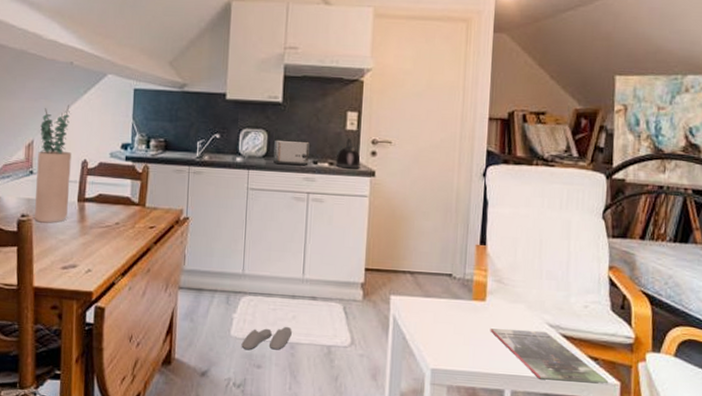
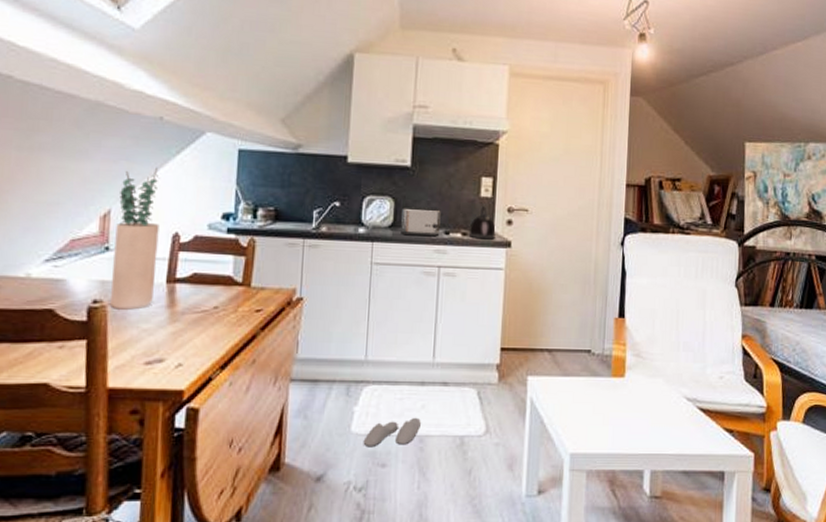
magazine: present [490,328,608,384] -> none [629,405,743,456]

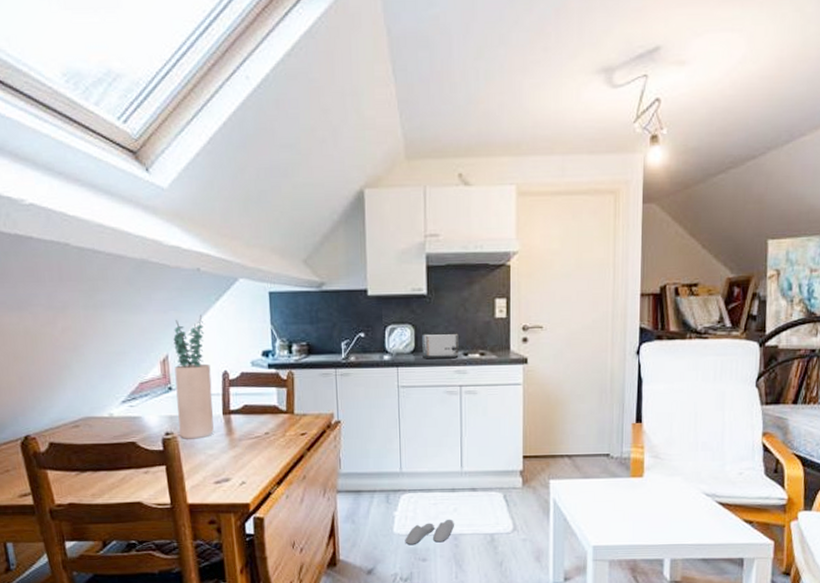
kettle: present [468,205,496,241] -> none [486,325,512,359]

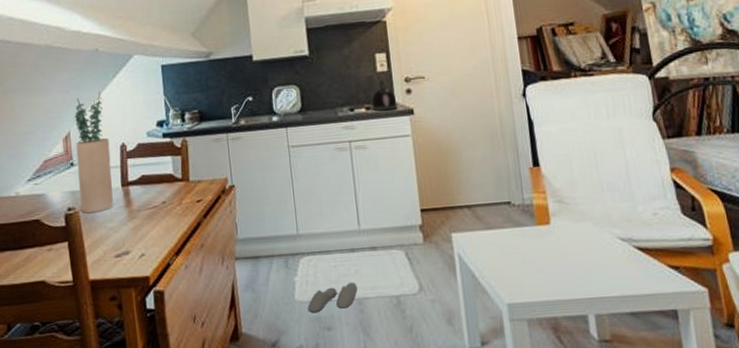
toaster: present [421,331,461,359] -> none [307,88,346,118]
kettle: none [486,325,512,359] -> present [372,79,398,112]

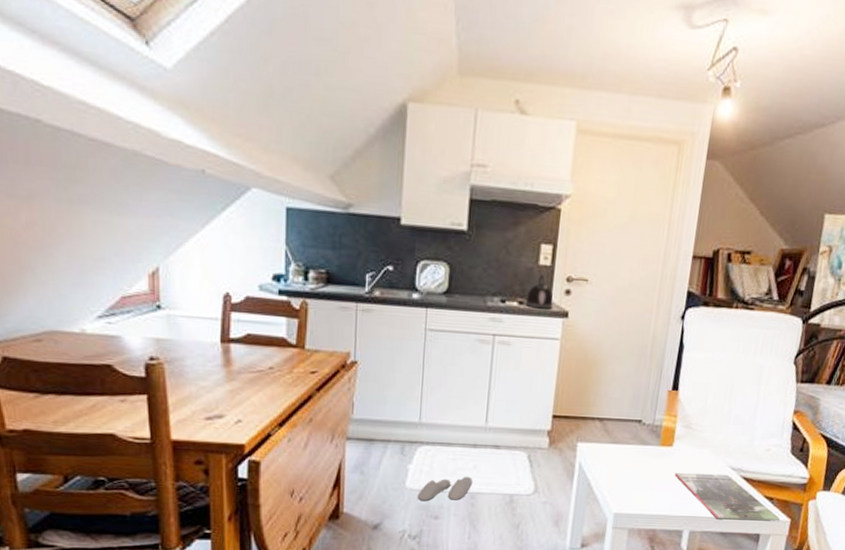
vase: present [75,91,113,214] -> none [165,224,210,368]
magazine: none [560,246,695,298] -> present [674,473,780,522]

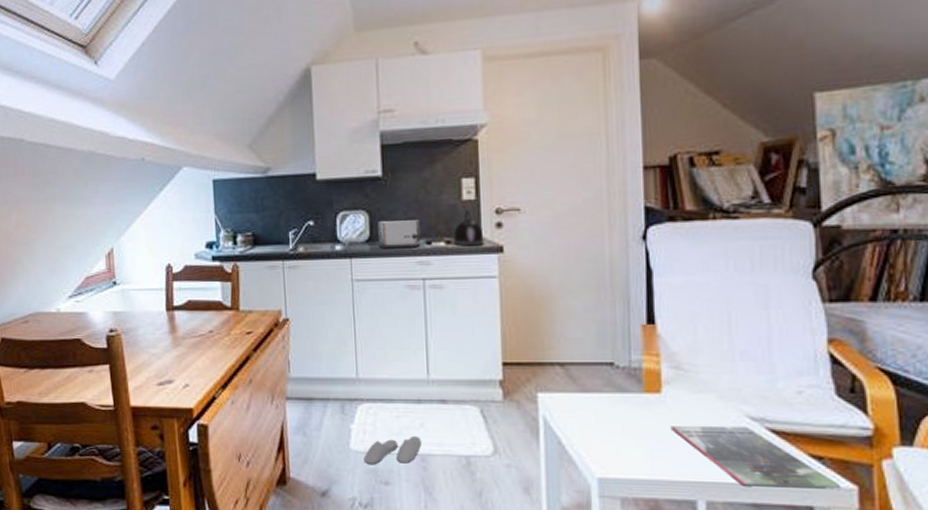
toaster: none [454,272,500,305] -> present [377,217,423,249]

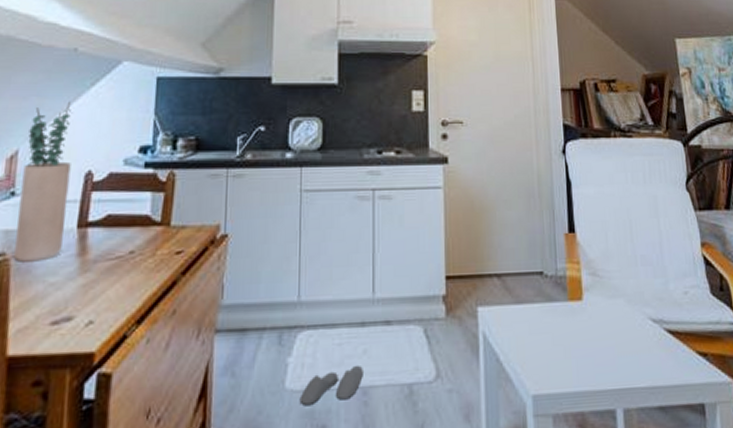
vase: none [118,205,157,337] -> present [13,101,72,262]
toaster: present [377,217,423,249] -> none [329,126,375,158]
kettle: present [453,209,484,248] -> none [402,120,431,158]
magazine: present [670,425,840,489] -> none [591,328,721,389]

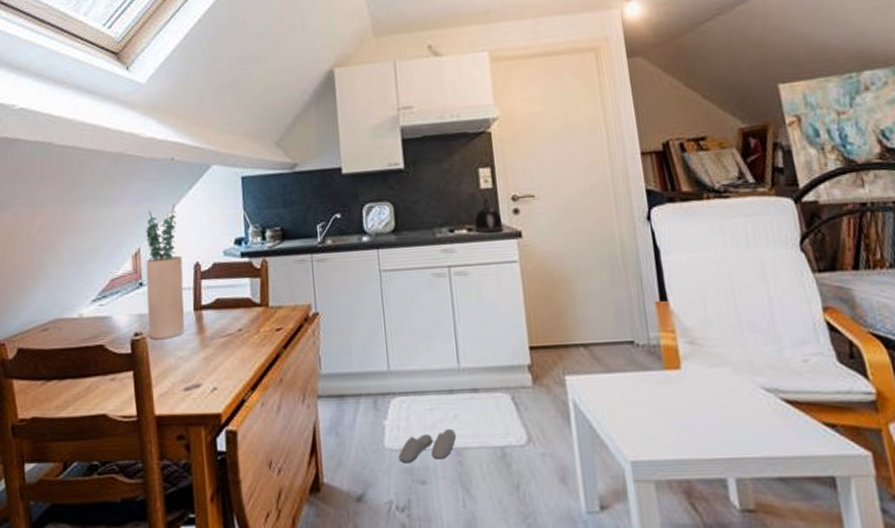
kettle: none [402,120,431,158] -> present [474,197,504,234]

